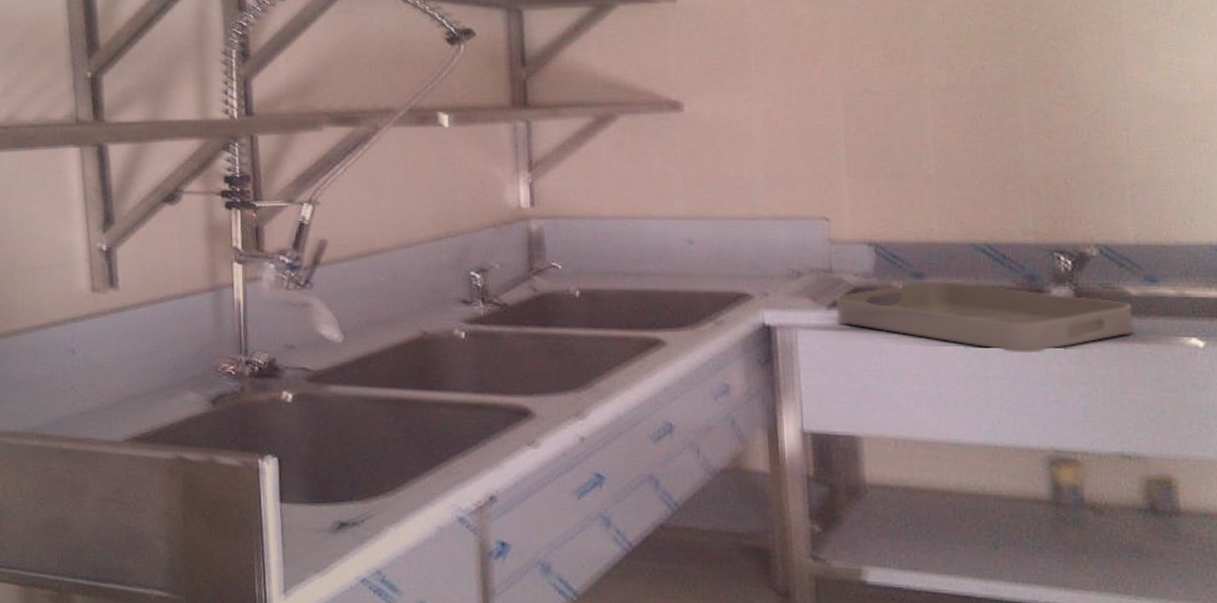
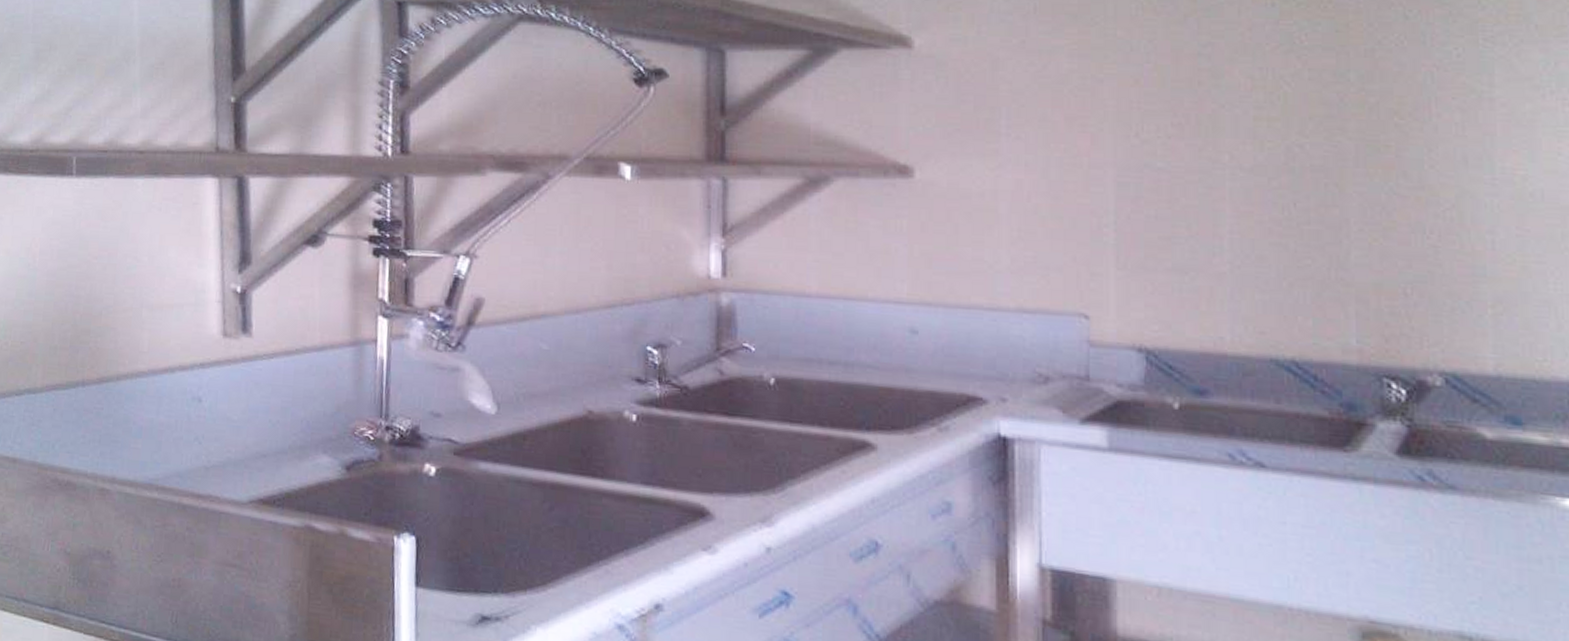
serving tray: present [835,282,1135,353] -> none [1091,401,1488,499]

